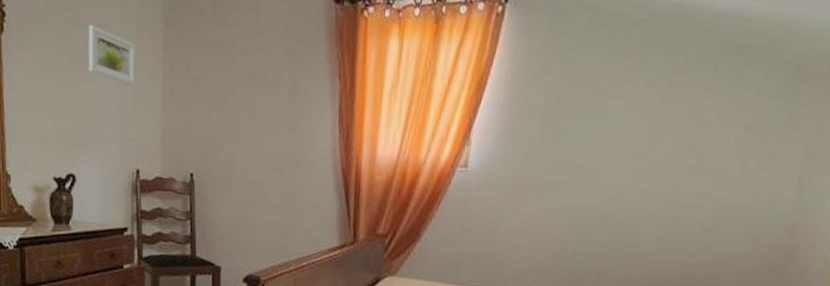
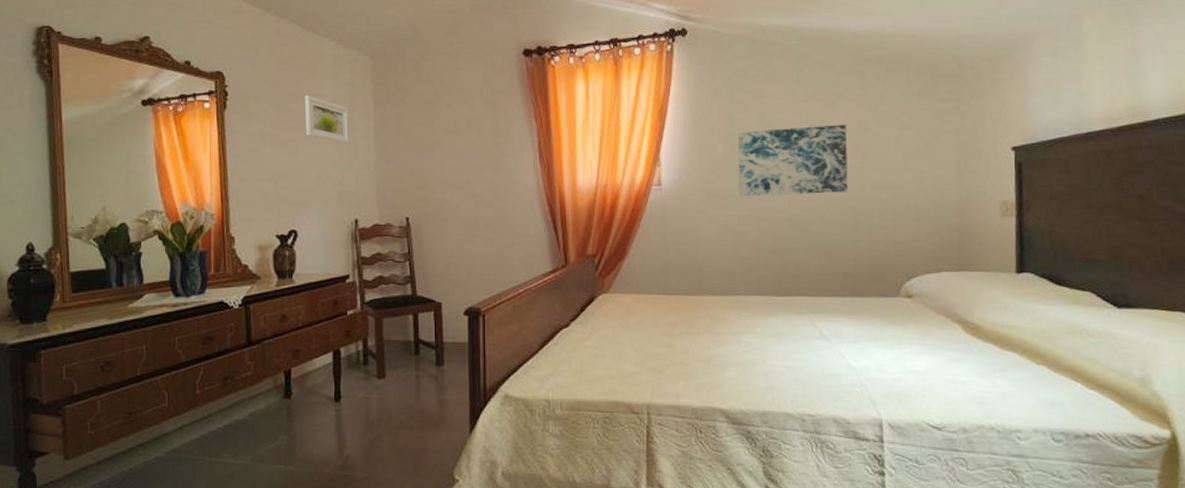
wall art: none [551,116,686,197] -> present [737,124,849,197]

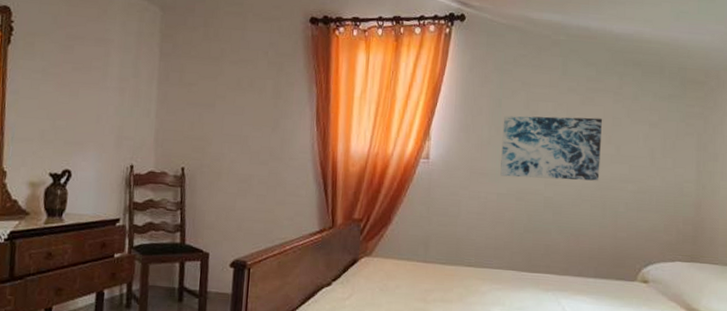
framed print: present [304,95,350,144] -> none [89,38,134,90]

